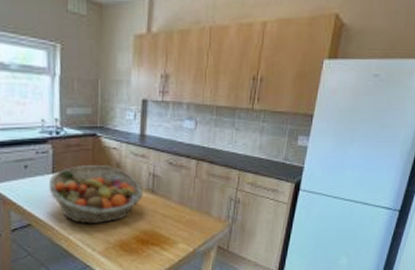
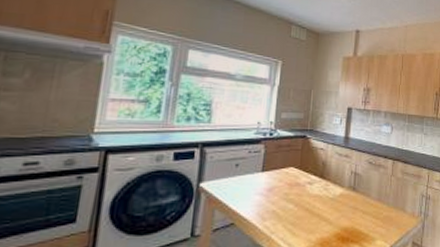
fruit basket: present [48,164,143,225] -> none [256,163,345,223]

